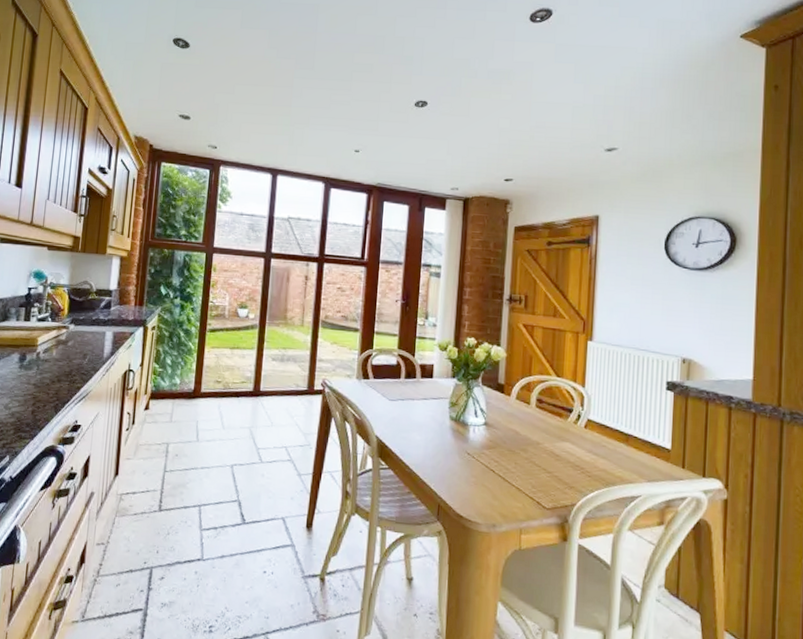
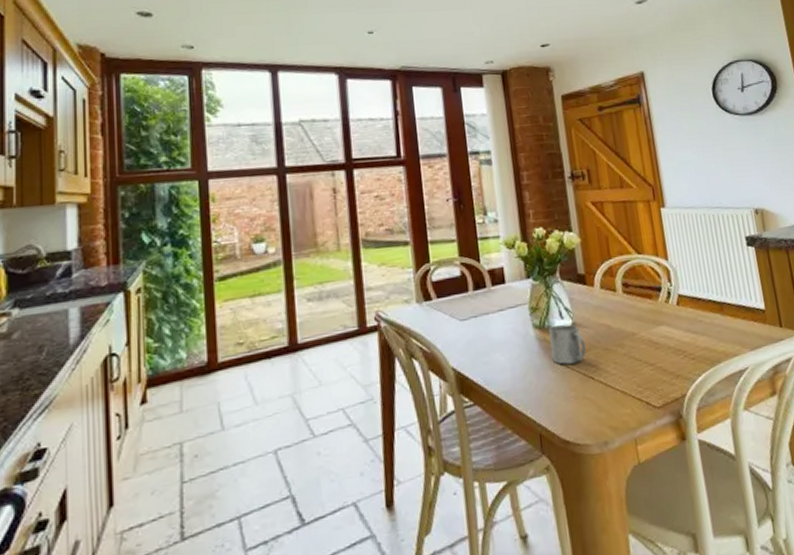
mug: none [461,421,492,456] -> present [549,324,586,365]

